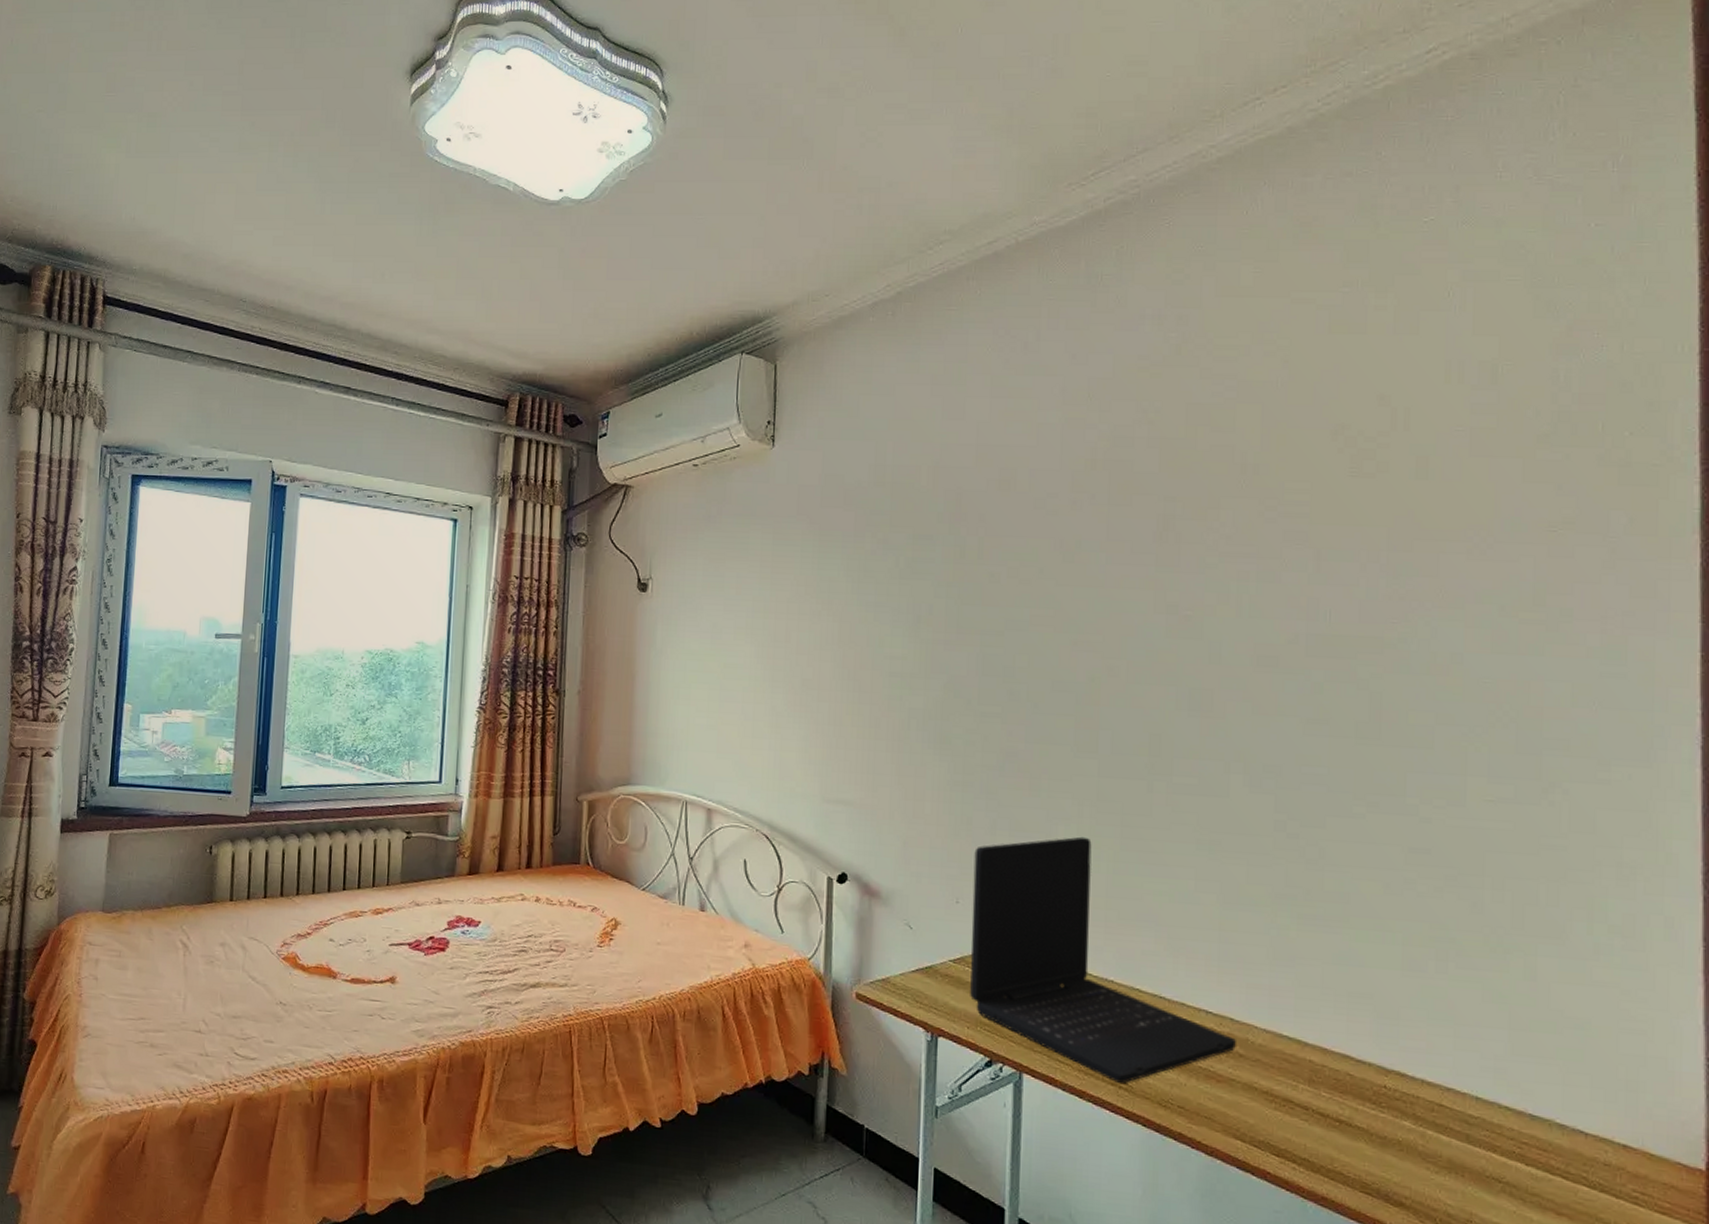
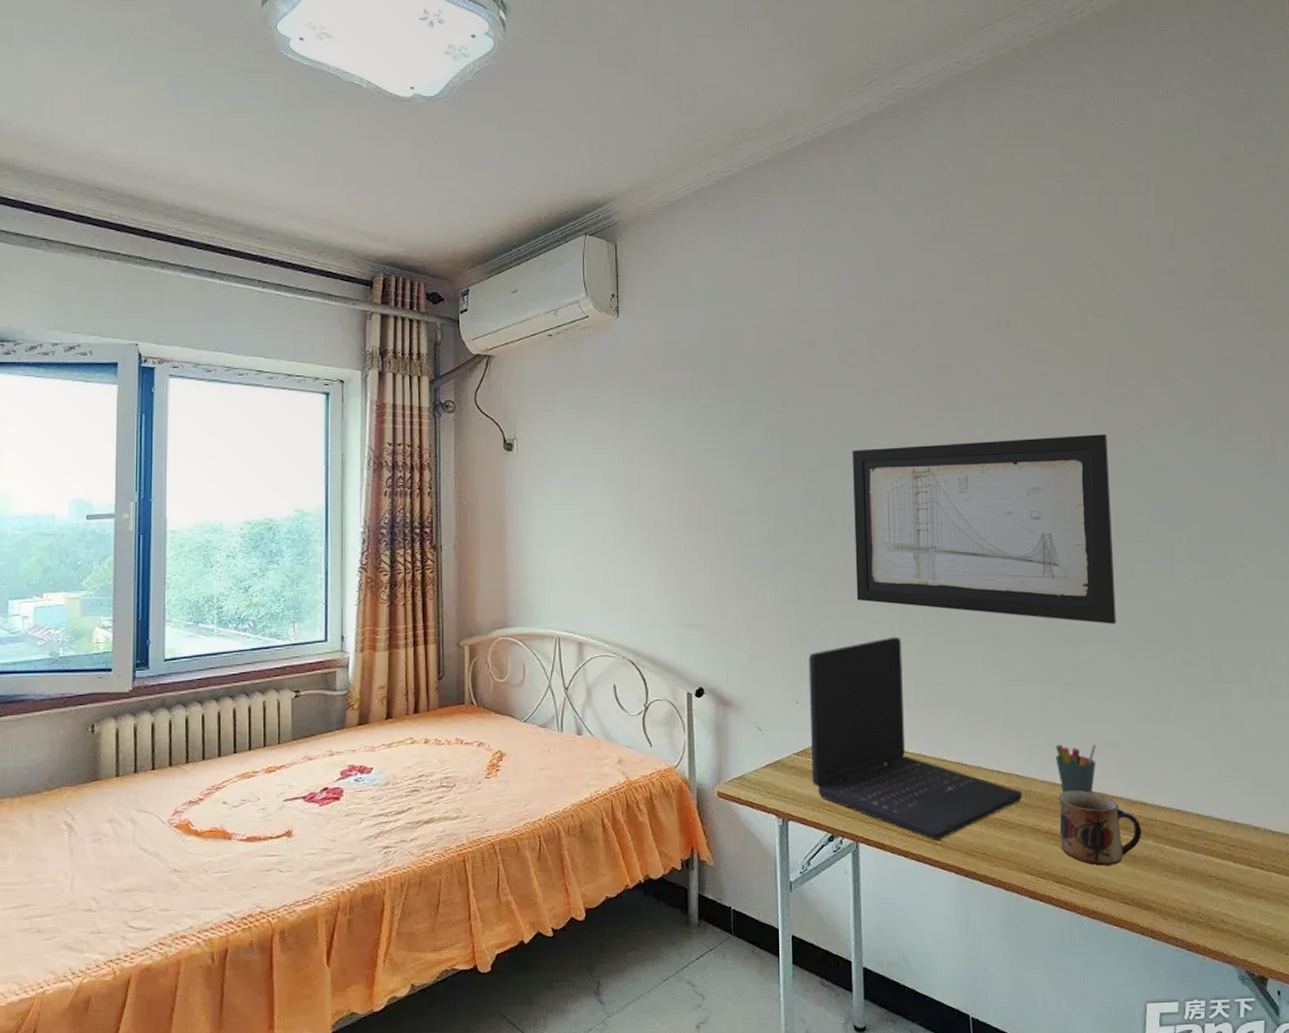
wall art: none [1038,610,1384,848] -> present [852,434,1116,624]
mug: none [1282,1046,1397,1145] -> present [1058,790,1142,866]
pen holder: none [1284,988,1342,1053] -> present [1055,744,1097,794]

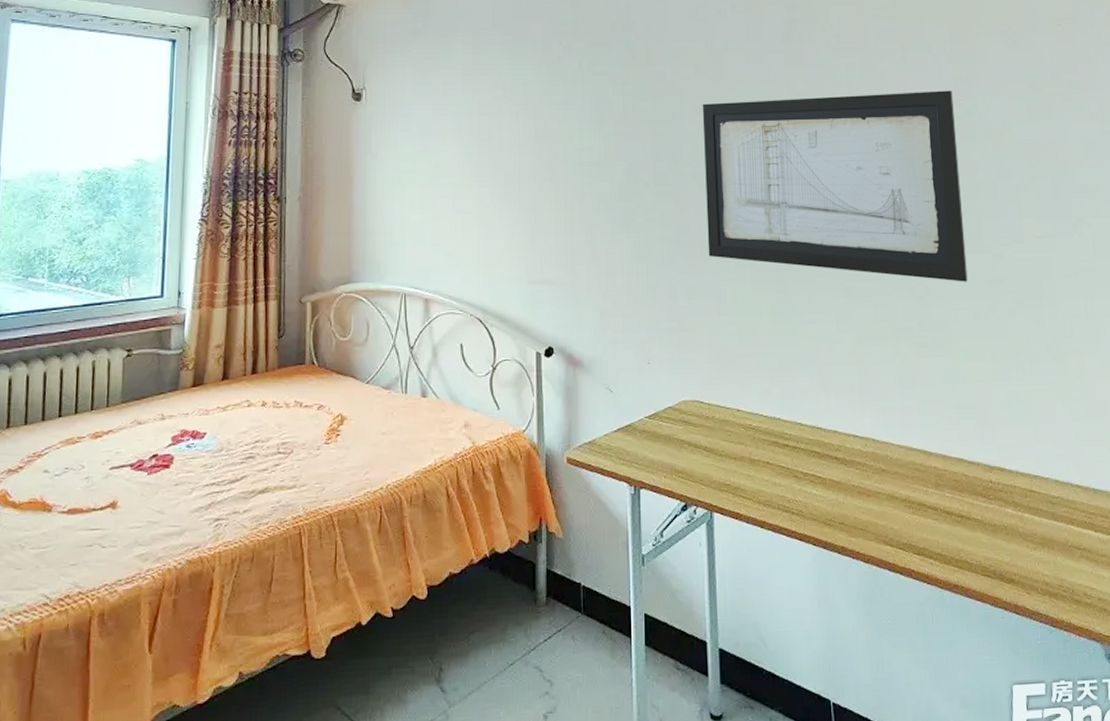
laptop: present [808,636,1022,841] -> none [660,294,879,510]
pen holder: present [1055,744,1097,794] -> none [911,407,953,459]
mug: present [1058,790,1142,866] -> none [915,455,1002,536]

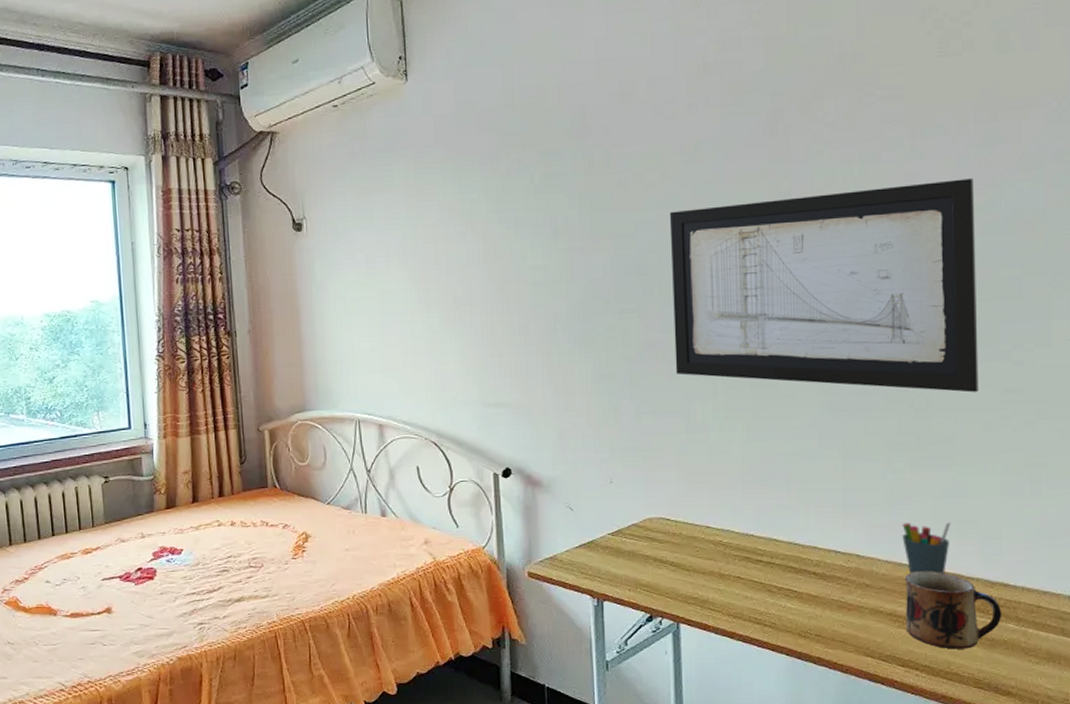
pen holder: none [911,407,953,459] -> present [902,522,952,575]
mug: none [915,455,1002,536] -> present [904,571,1002,649]

